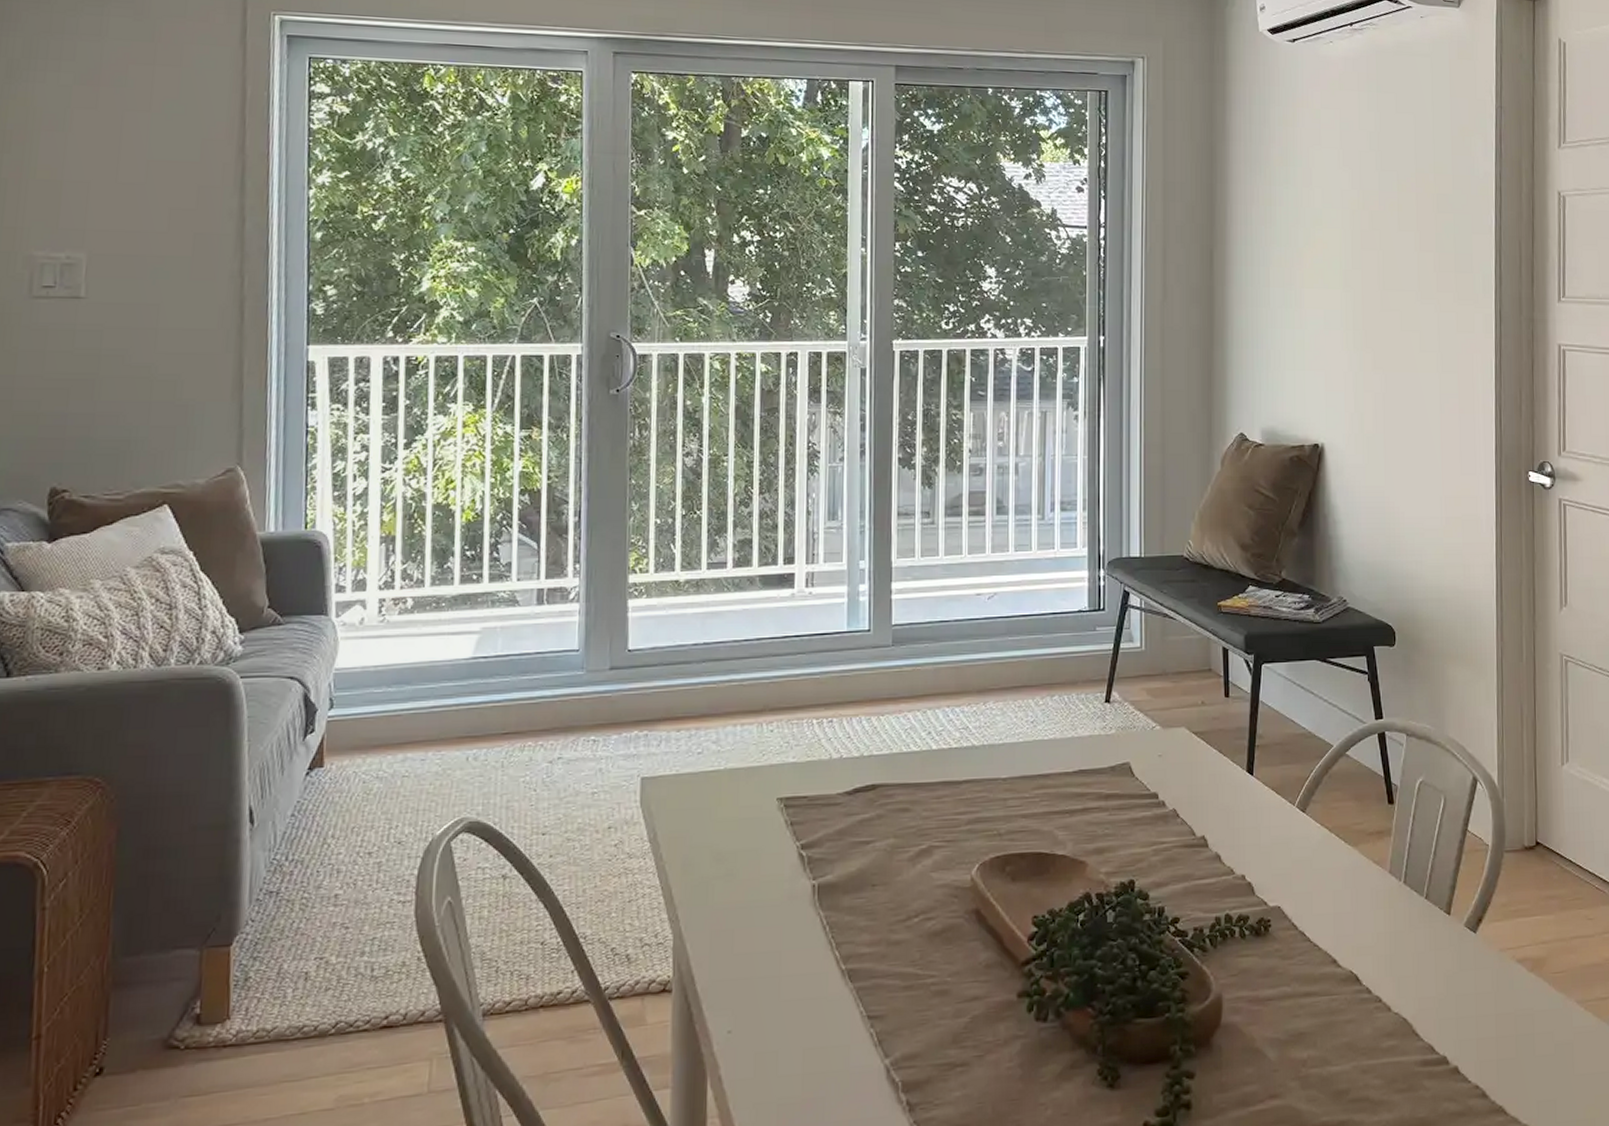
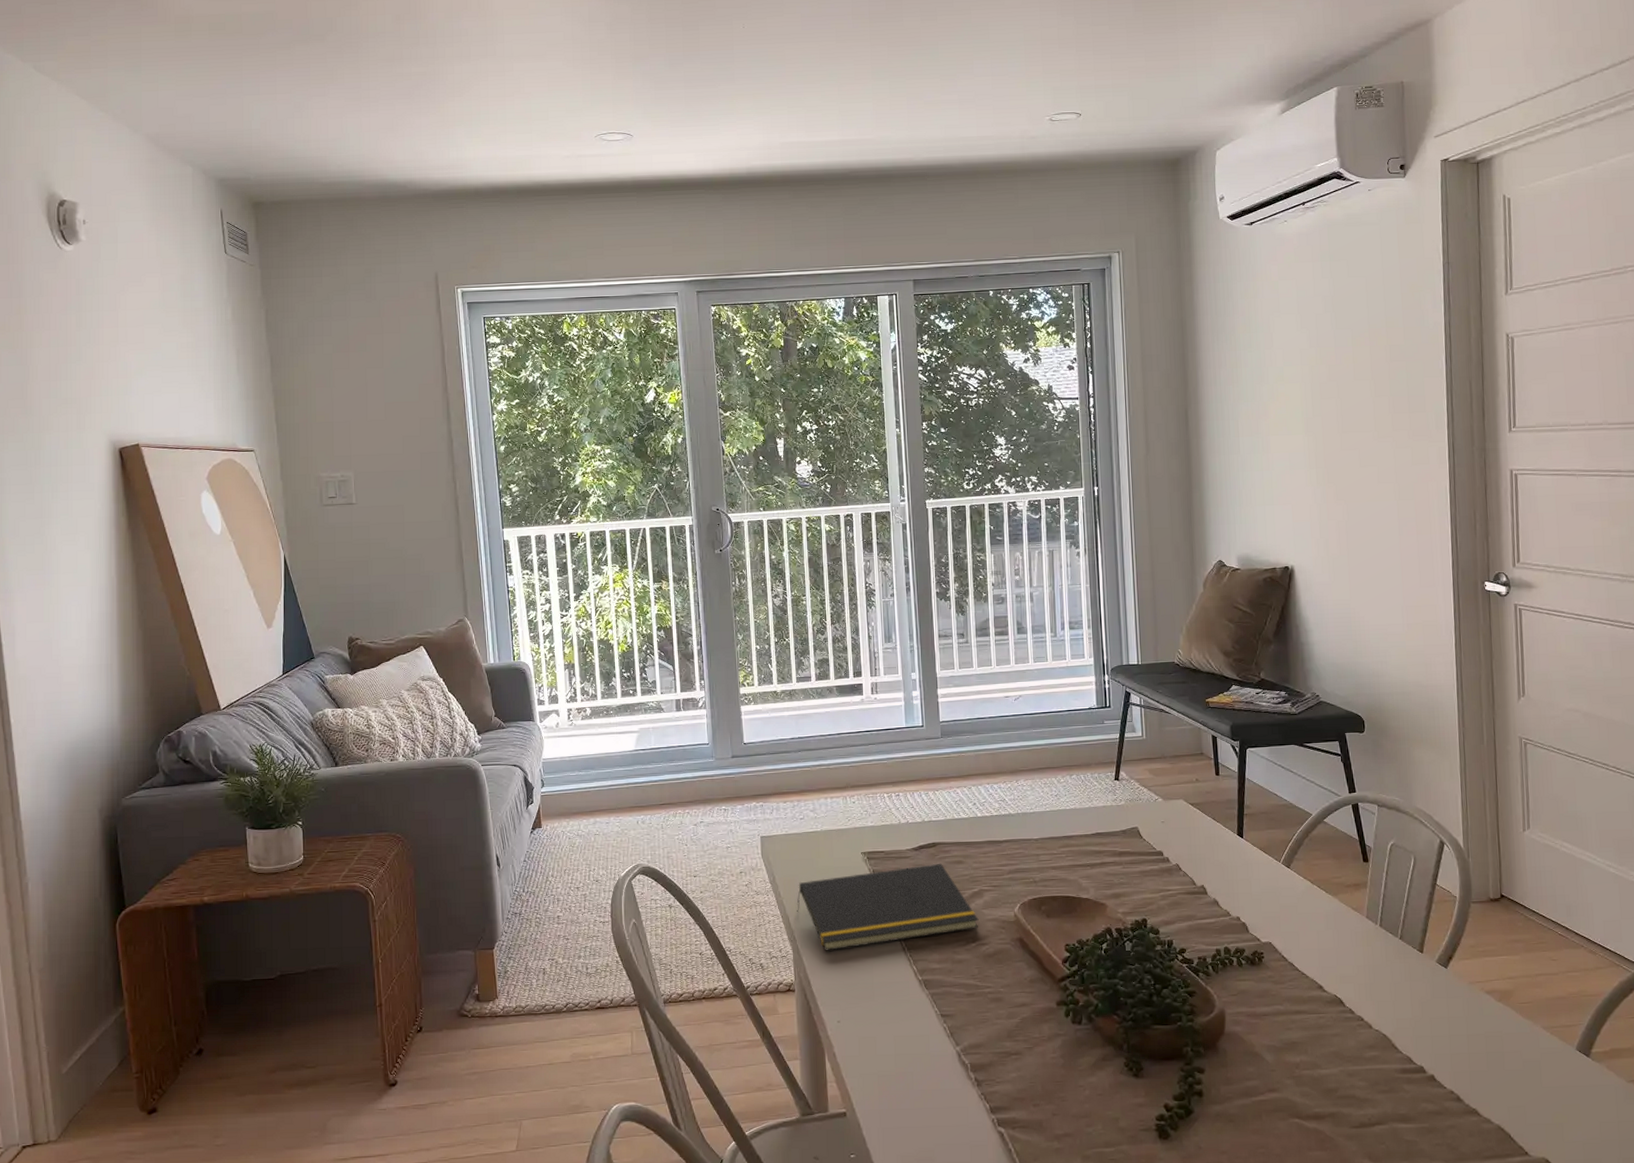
notepad: none [683,811,925,934] -> present [797,863,979,951]

